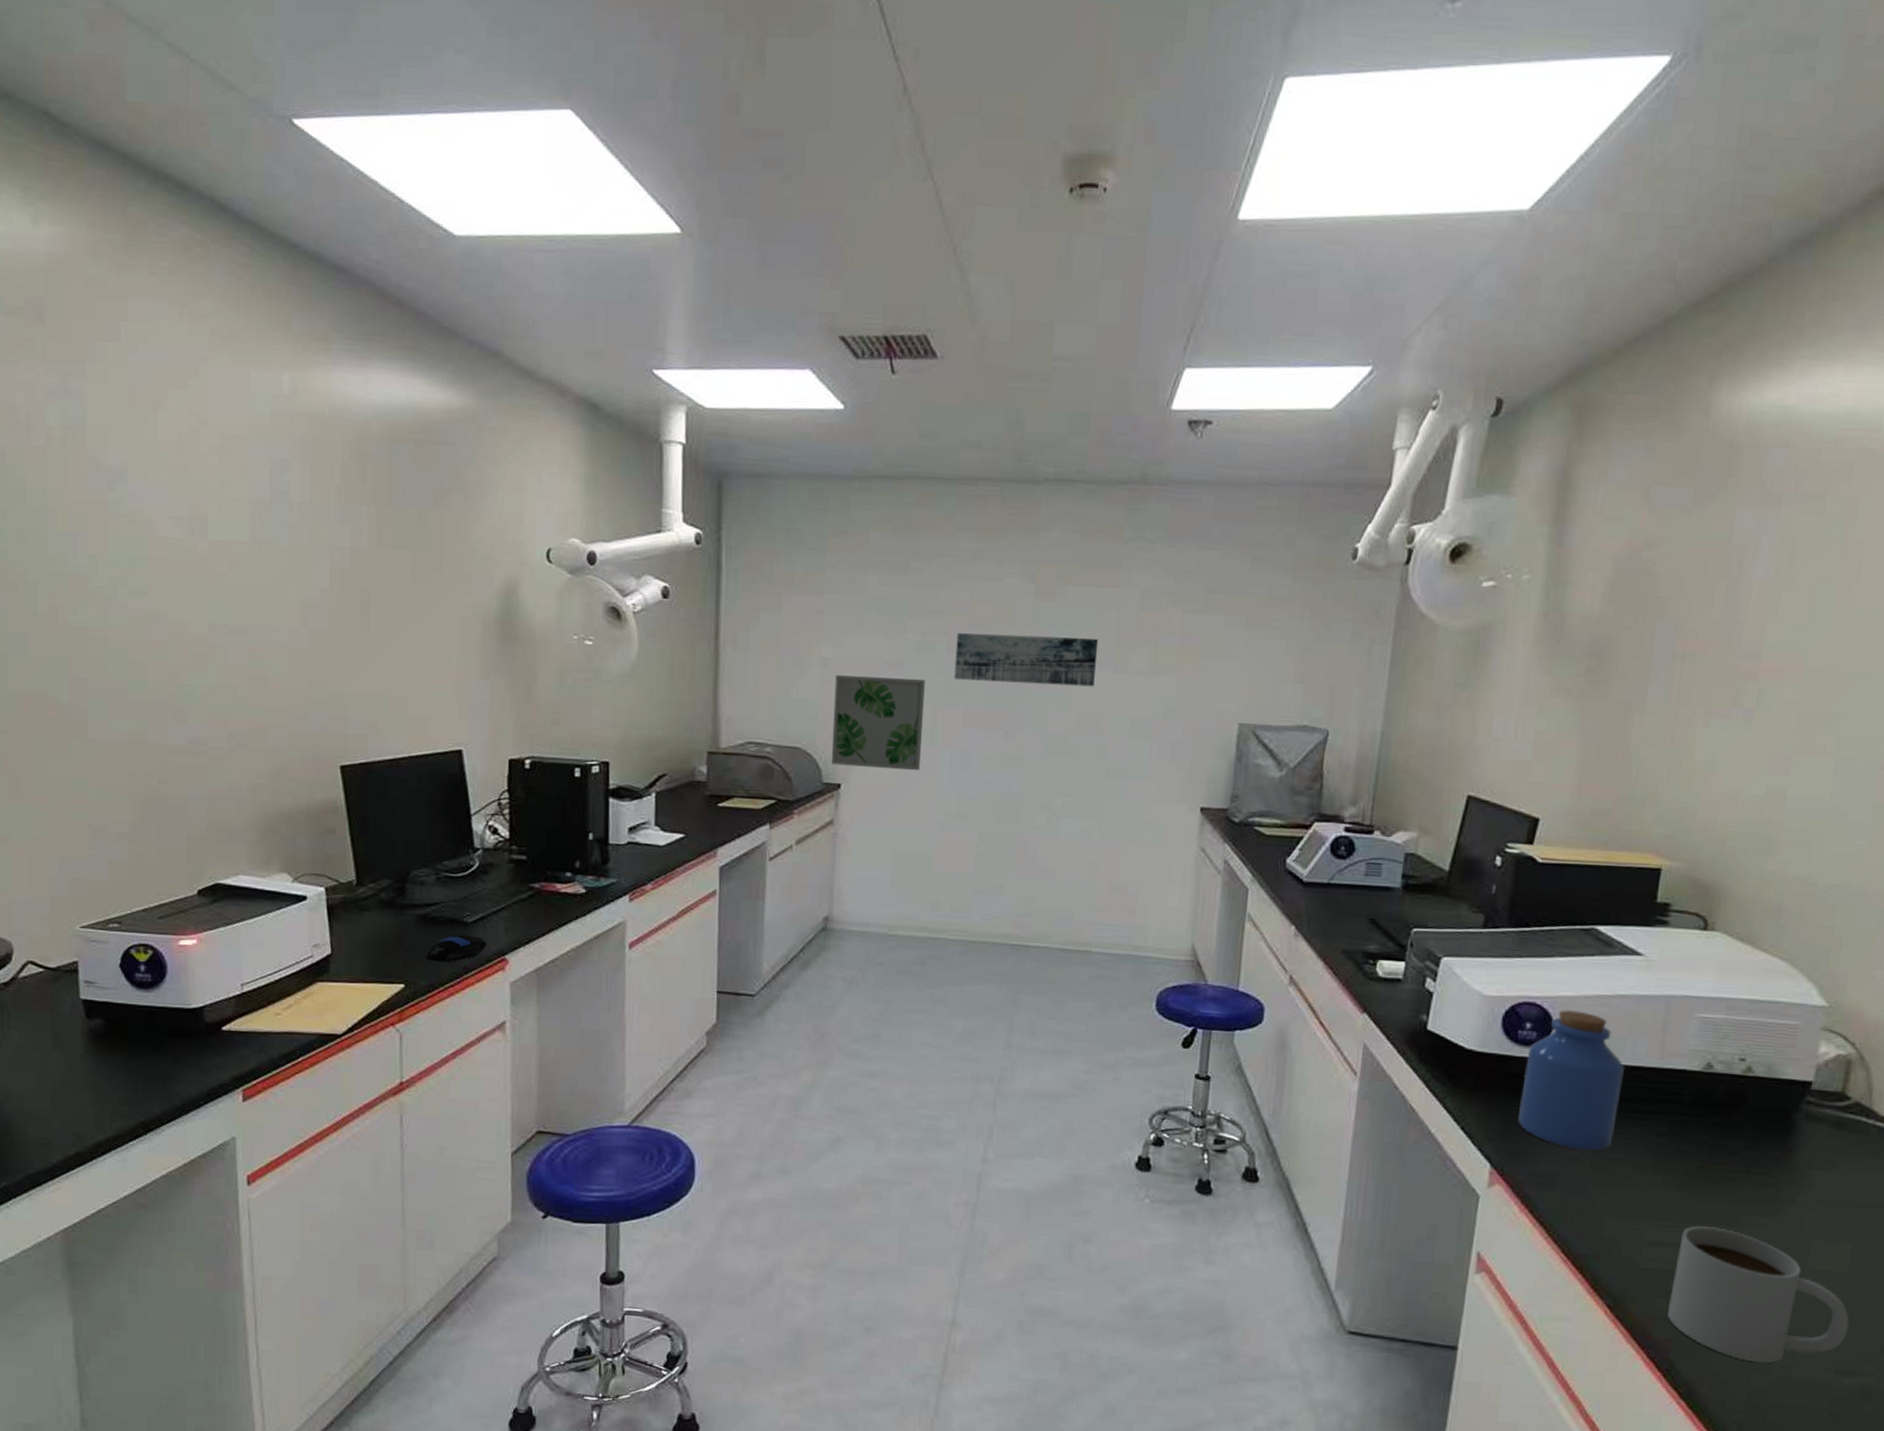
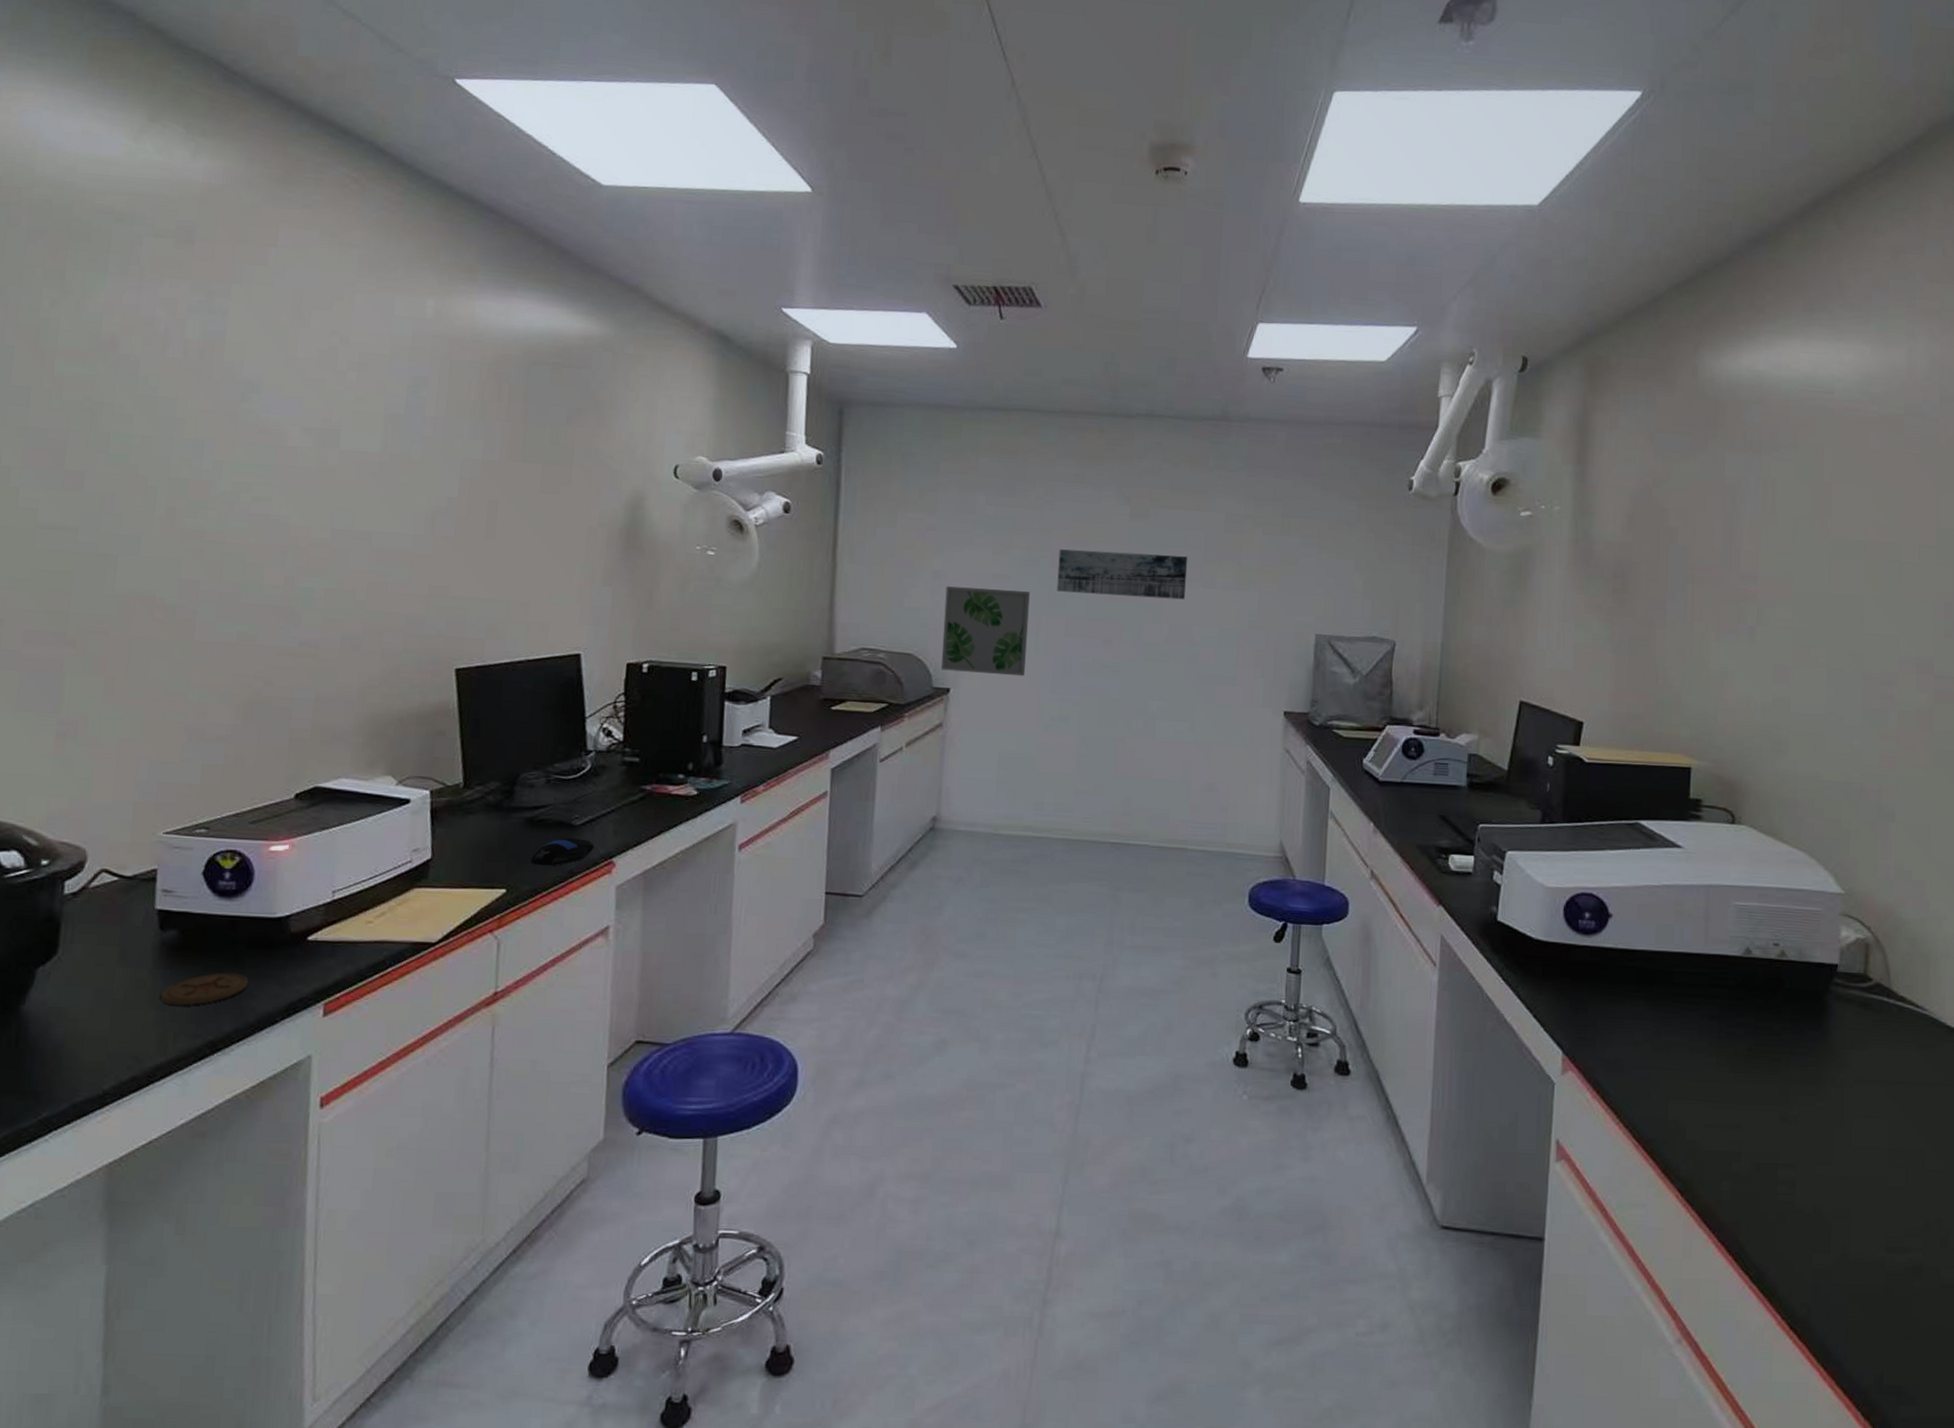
coaster: none [94,1059,172,1089] -> present [161,972,249,1006]
jar: present [1518,1009,1625,1151] -> none [1584,899,1675,1035]
mug: present [1667,1226,1850,1363] -> none [1733,1107,1894,1243]

